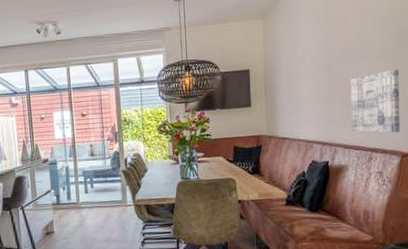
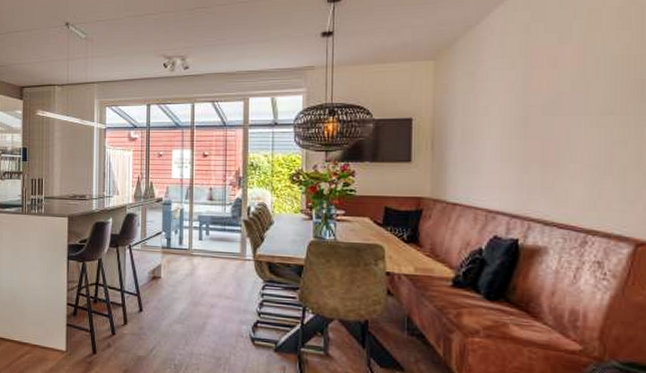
wall art: present [350,68,400,133] -> none [556,129,636,213]

